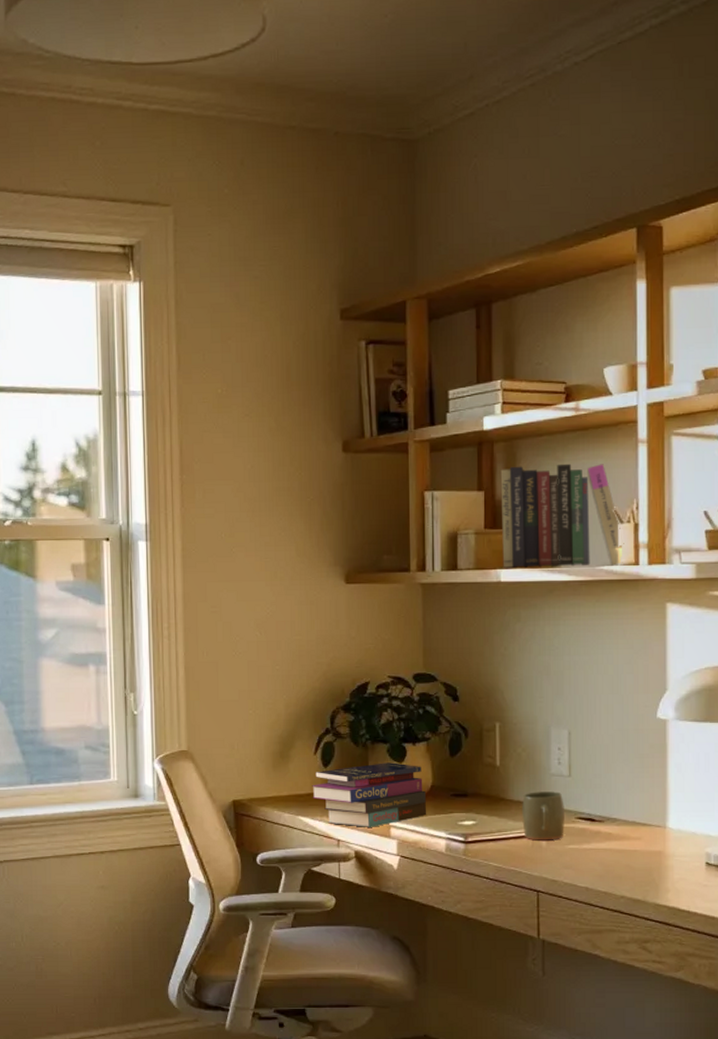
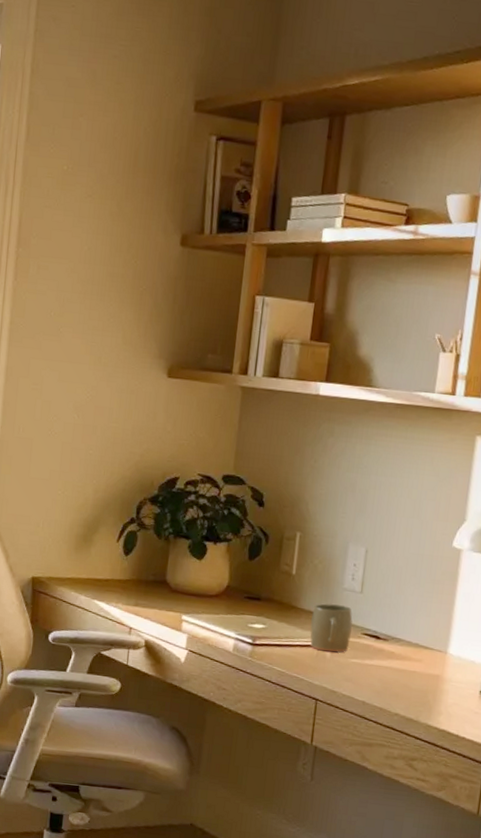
books: present [312,762,426,827] -> none [110,558,221,619]
books: present [500,463,624,569] -> none [323,281,444,393]

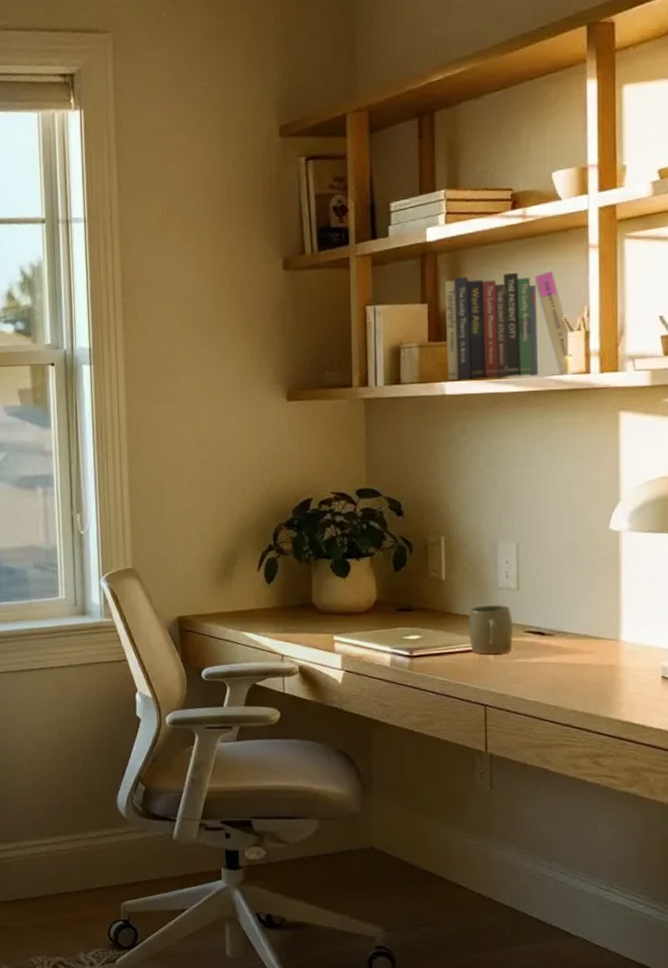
books: none [323,281,444,393] -> present [444,271,575,382]

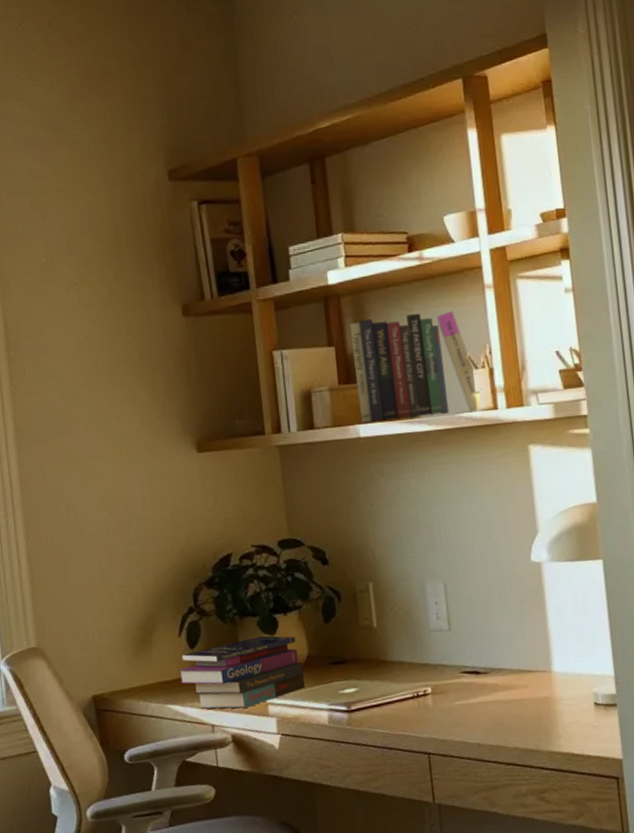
books: none [255,578,370,642] -> present [179,635,305,709]
mug: present [469,605,513,655] -> none [403,647,450,701]

